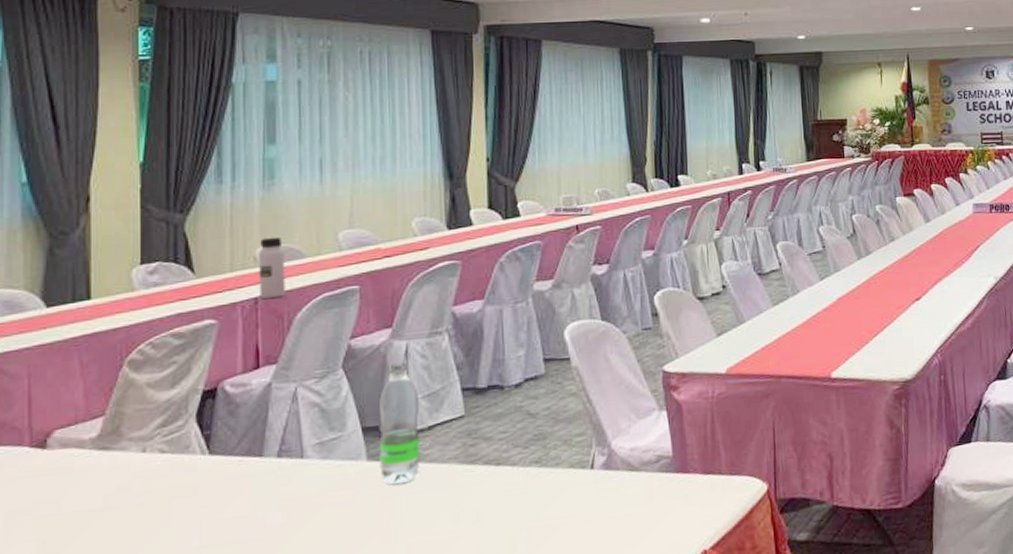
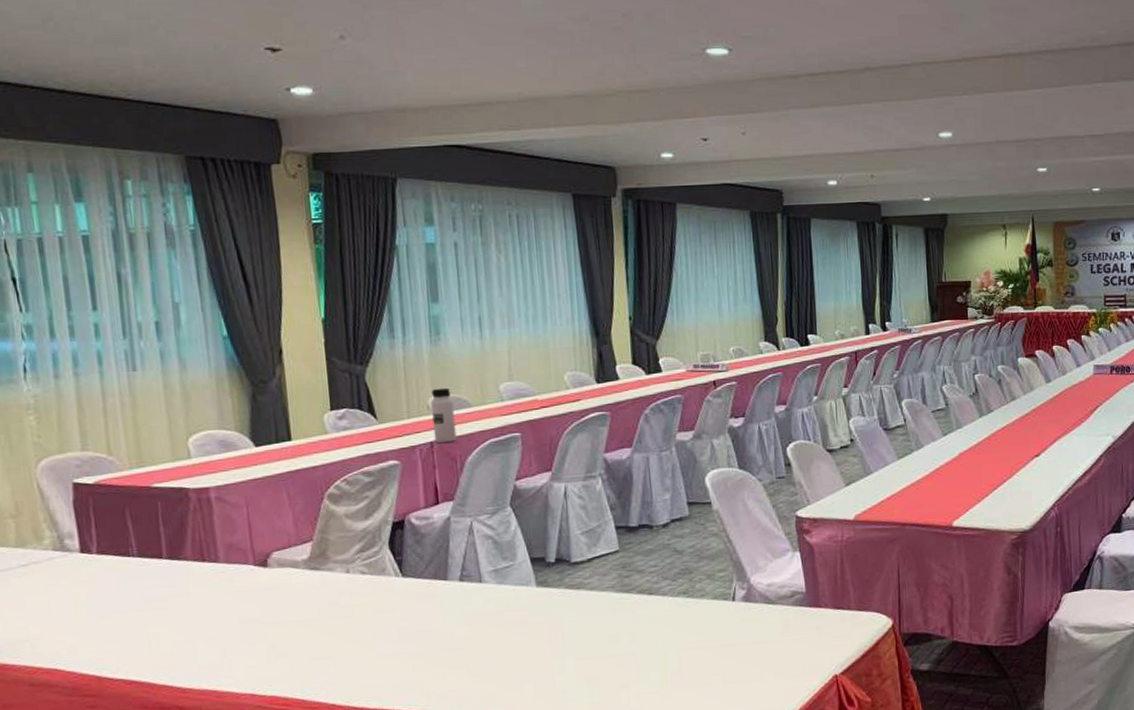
bottle: present [379,362,420,485] -> none [544,502,582,608]

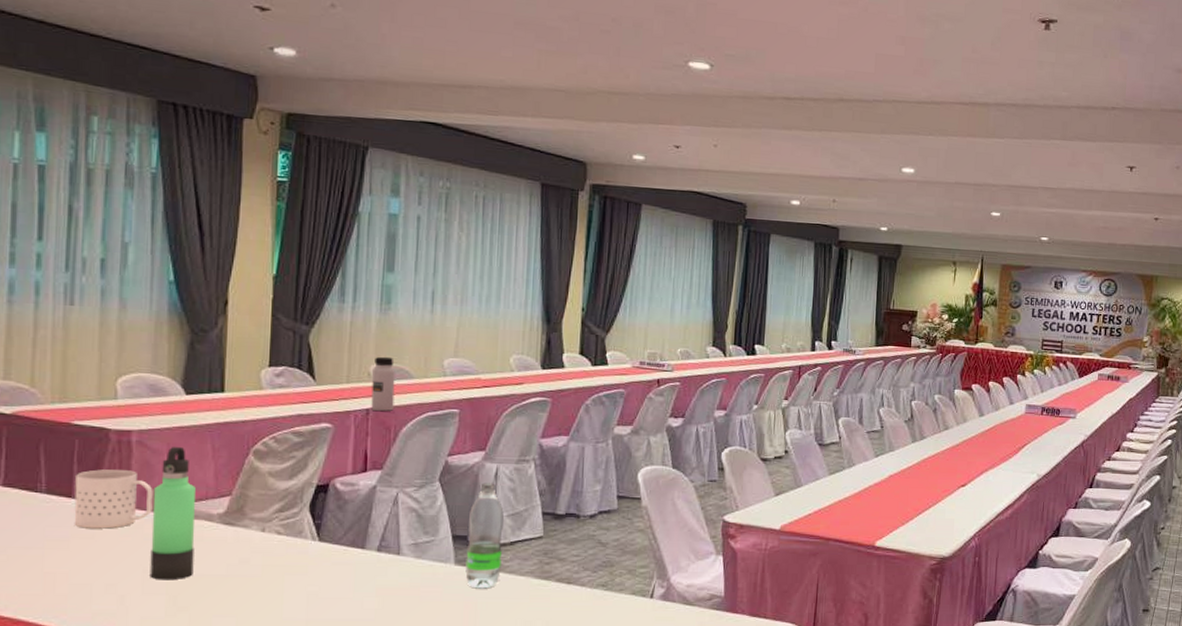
mug: none [163,526,240,587] -> present [74,469,153,529]
thermos bottle: none [238,498,288,630] -> present [150,446,196,580]
bottle: none [544,502,582,608] -> present [465,483,504,589]

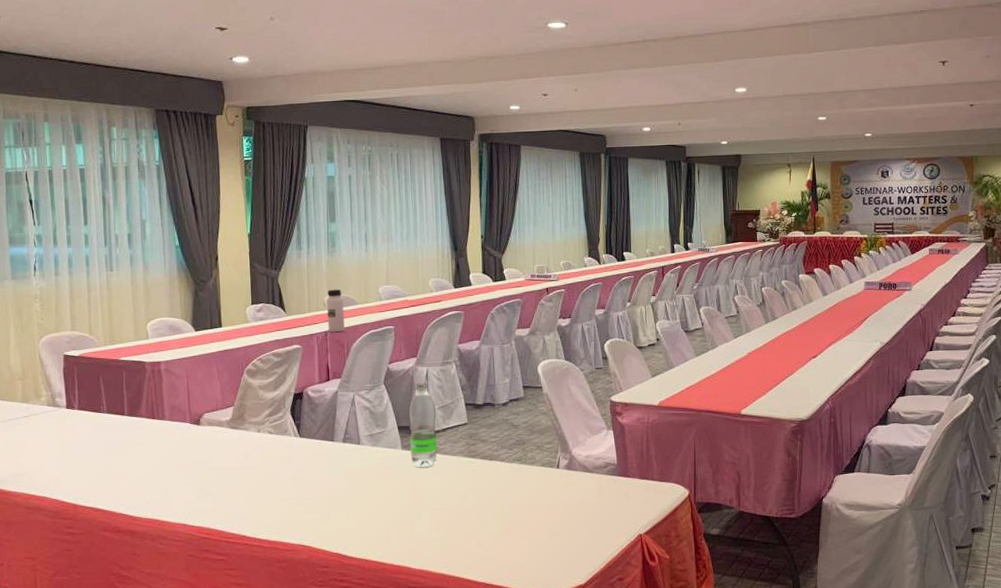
mug: present [74,469,153,529] -> none [126,392,180,438]
thermos bottle: present [150,446,196,580] -> none [179,371,213,474]

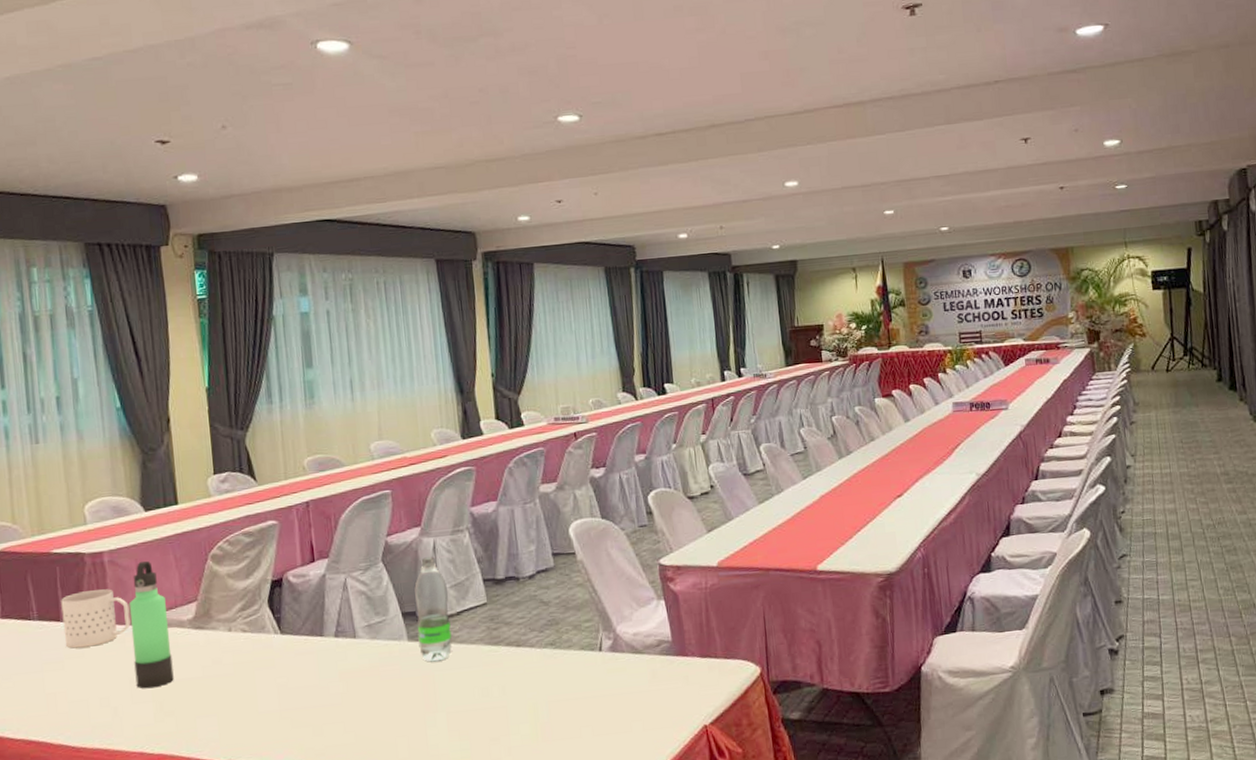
mug: none [126,392,180,438] -> present [61,589,131,649]
thermos bottle: none [179,371,213,474] -> present [128,561,174,689]
water bottle: present [327,289,345,332] -> none [307,448,331,502]

